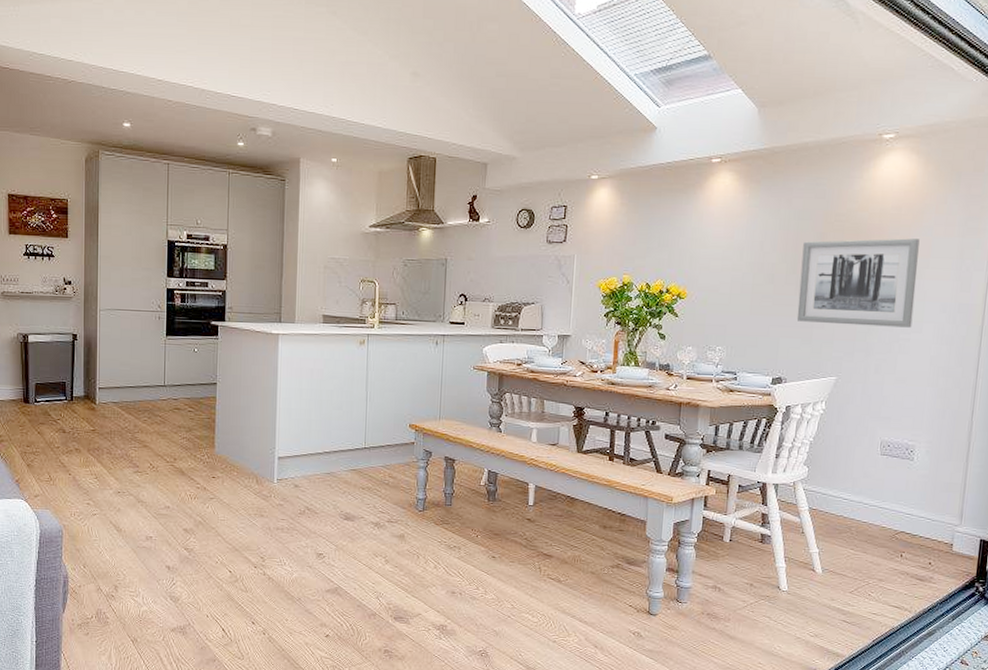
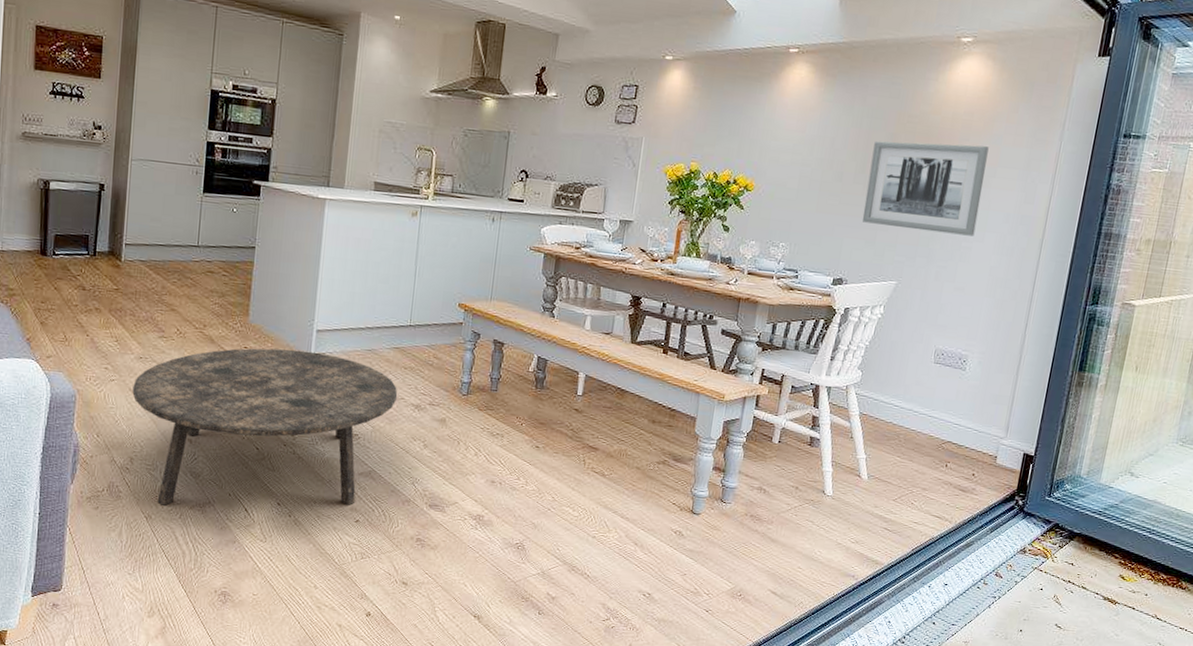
coffee table: none [113,477,358,629] -> present [132,348,398,506]

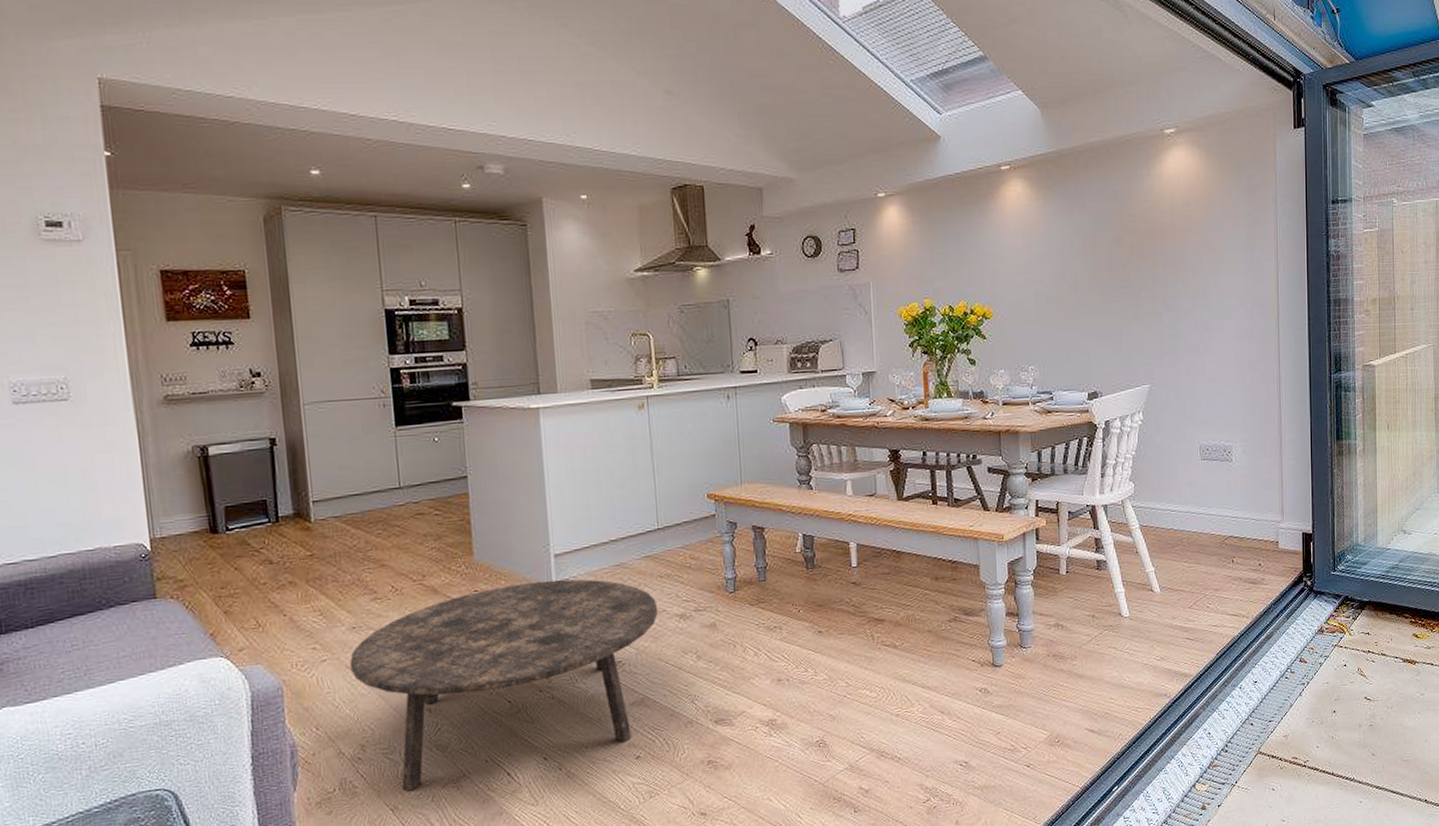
wall art: present [862,141,989,236] -> none [1102,234,1214,331]

